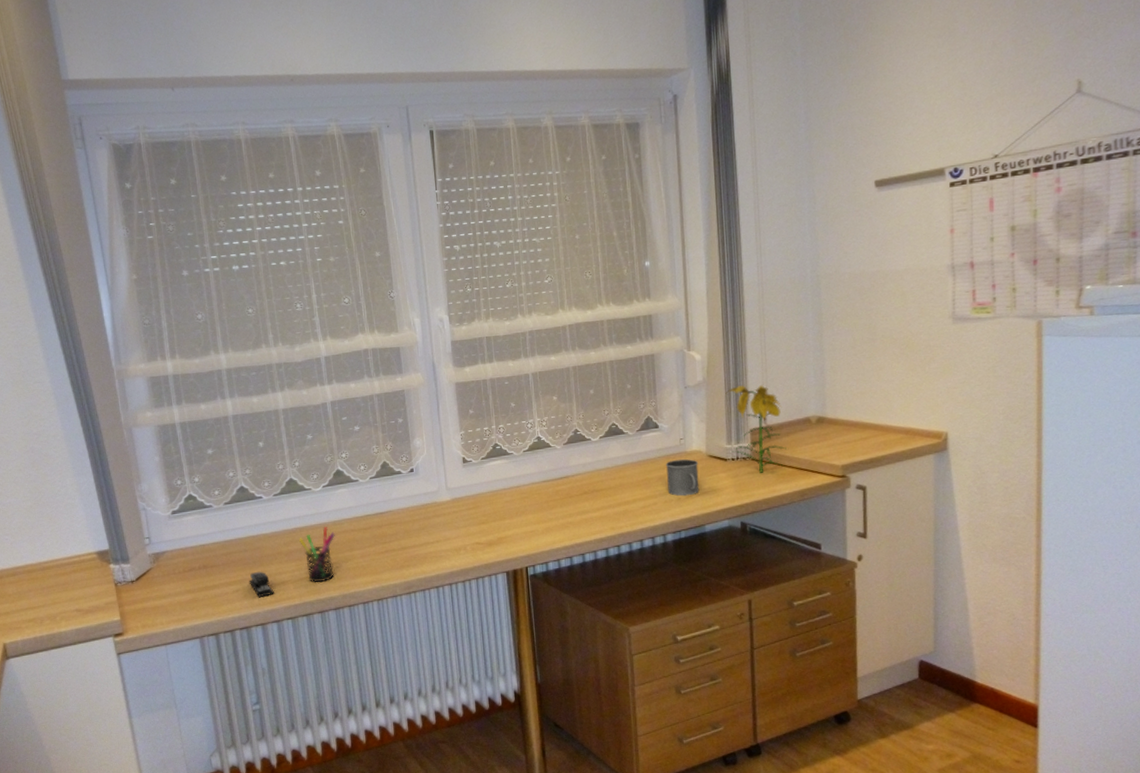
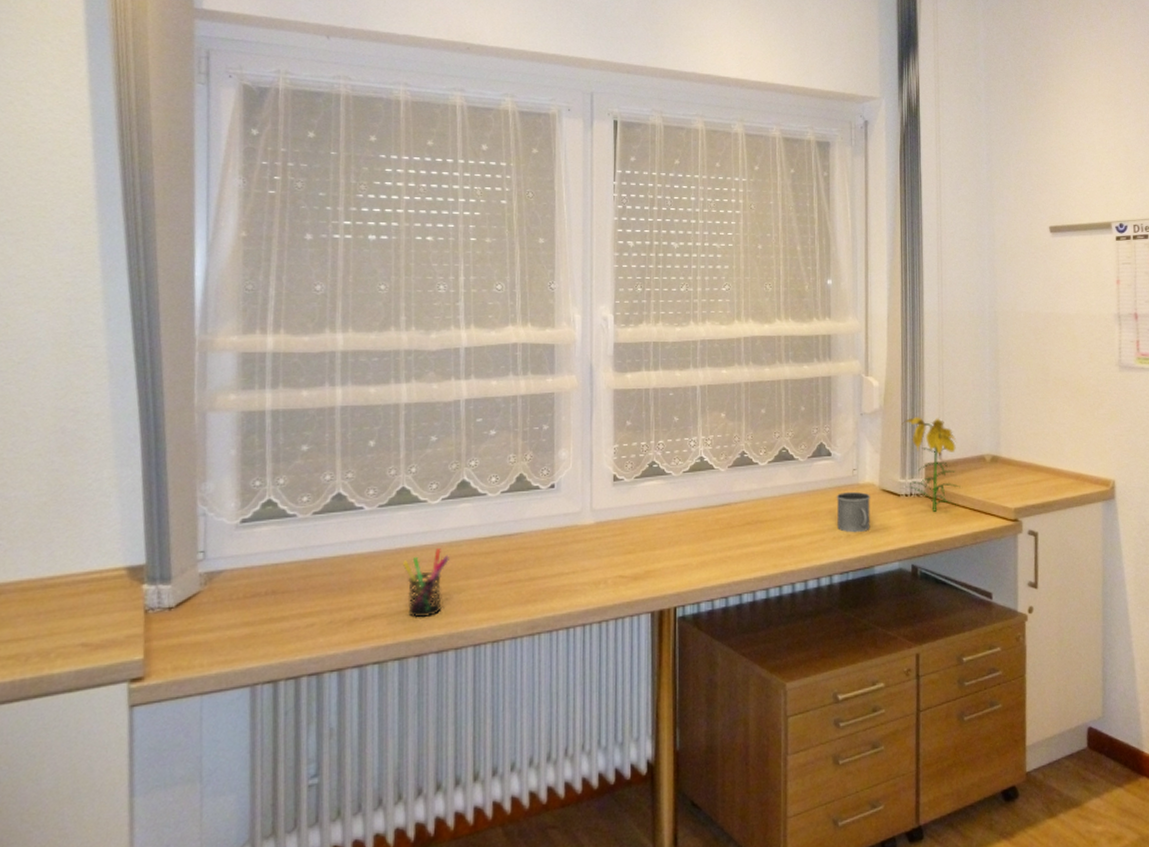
stapler: present [249,571,274,597] -> none [329,600,361,634]

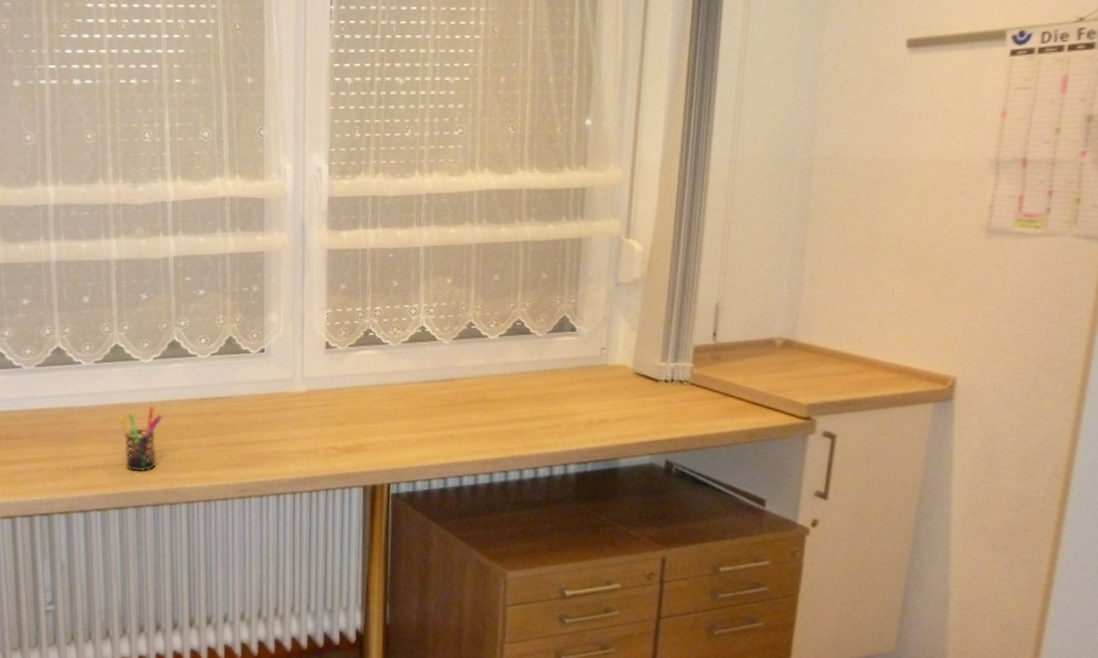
mug: present [836,492,870,533] -> none [577,374,620,421]
flower: present [901,417,961,512] -> none [665,289,739,402]

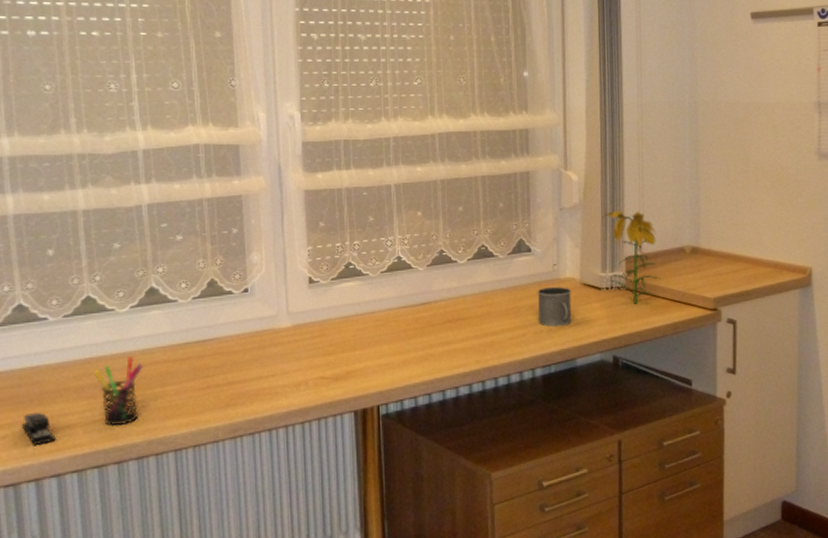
stapler: none [56,450,84,481] -> present [21,412,56,445]
mug: none [577,374,620,421] -> present [537,287,572,327]
flower: none [665,289,739,402] -> present [601,210,661,304]

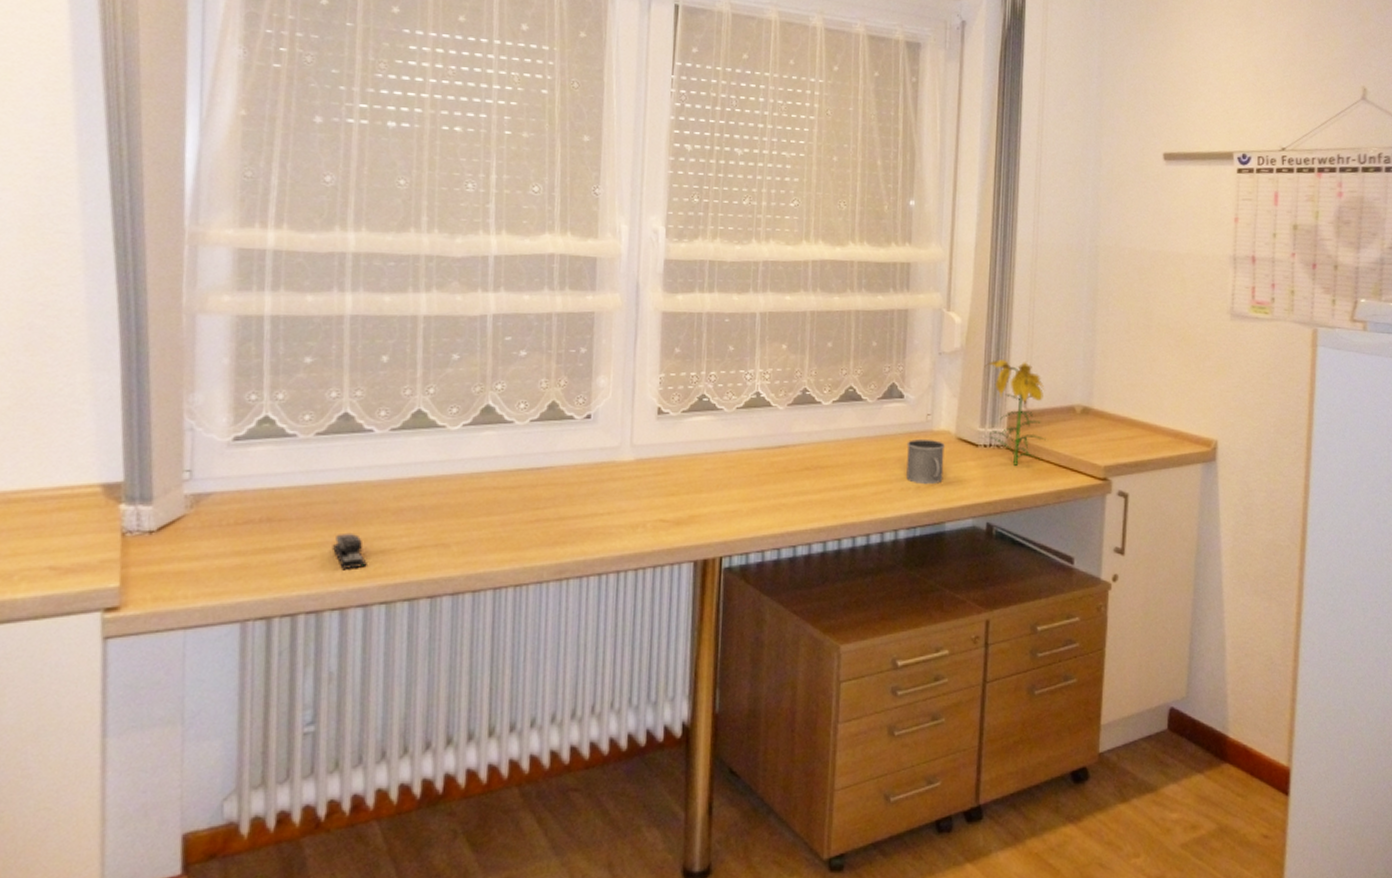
pen holder: present [95,356,143,426] -> none [416,480,469,556]

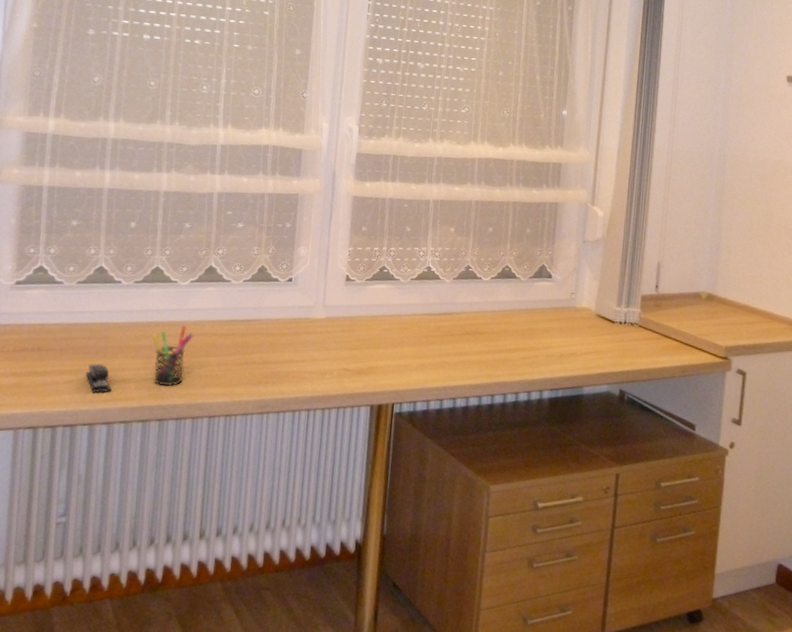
pen holder: none [416,480,469,556] -> present [152,325,193,387]
mug: present [906,439,945,485] -> none [551,314,586,354]
flower: present [984,359,1046,466] -> none [620,249,675,342]

